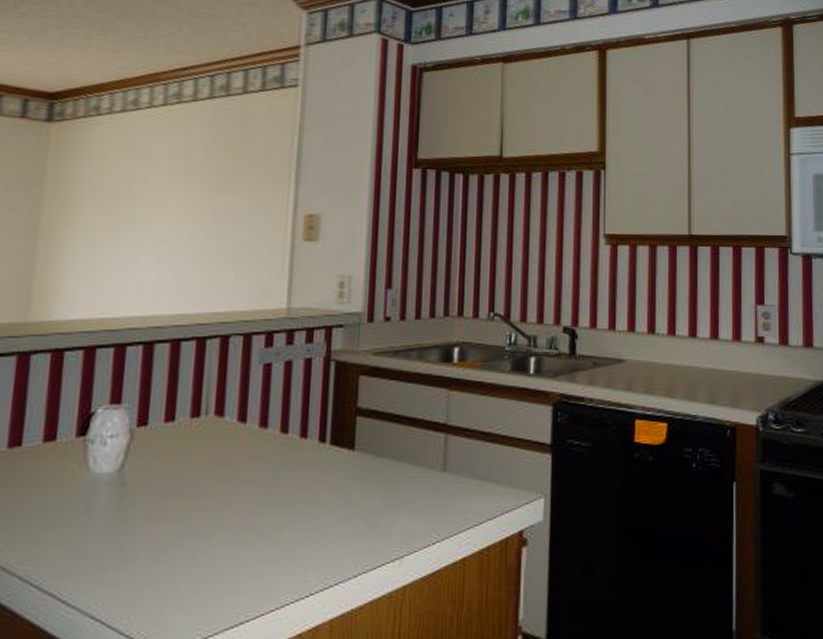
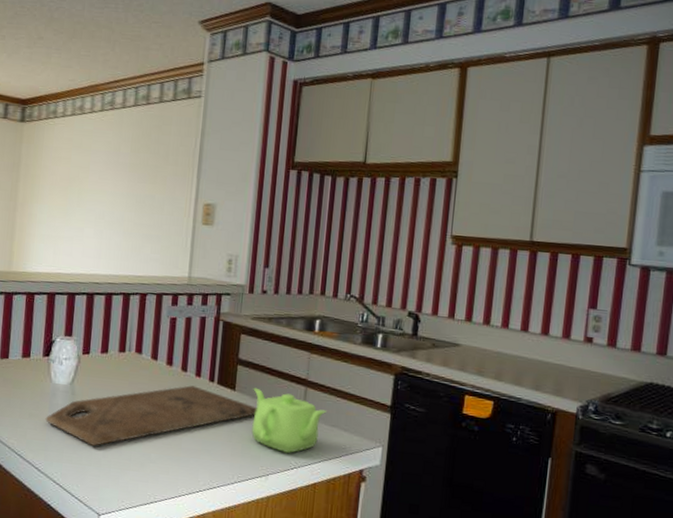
cutting board: none [78,451,385,557] -> present [45,385,258,447]
teapot: none [378,443,474,525] -> present [251,387,327,454]

